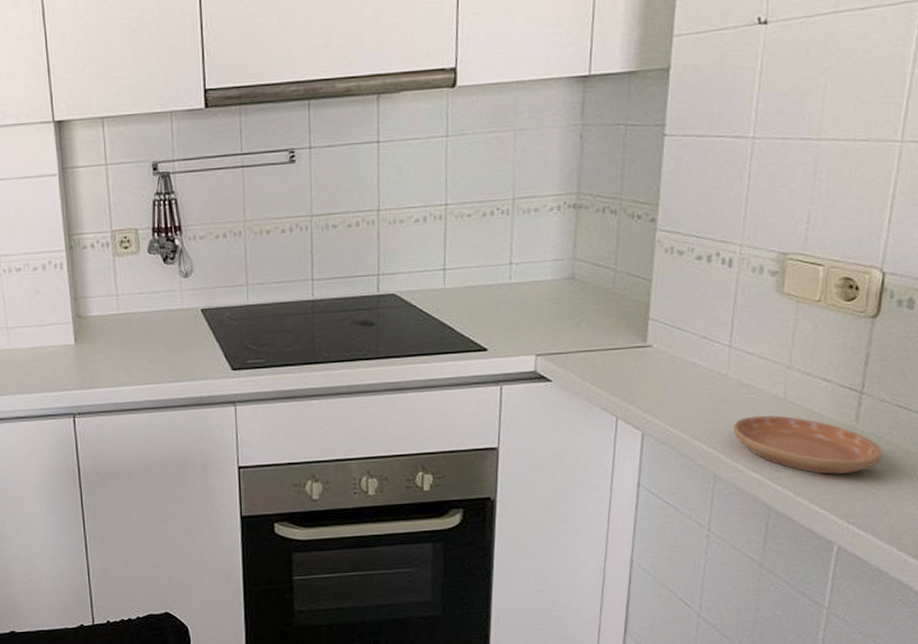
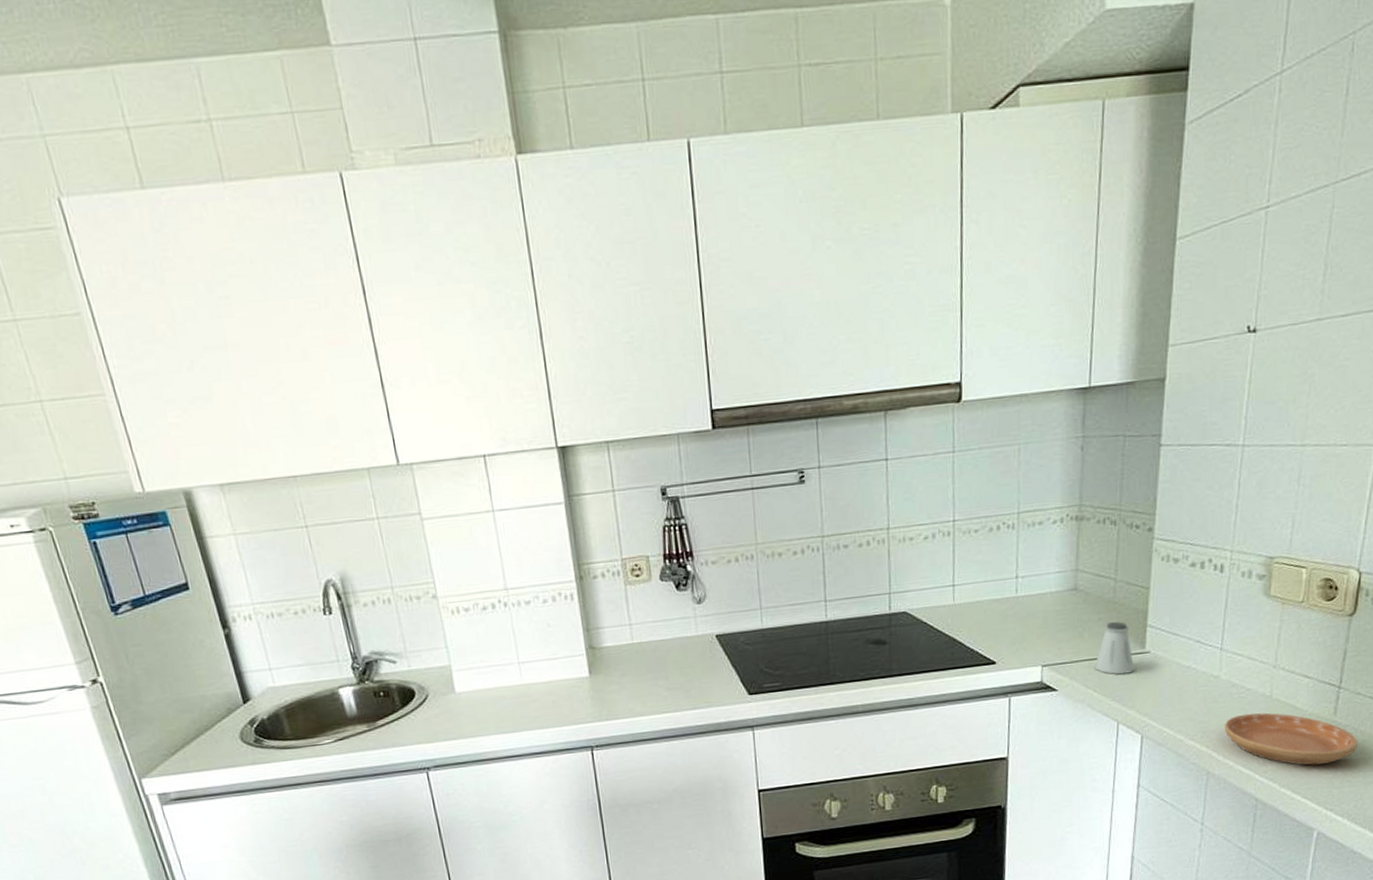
saltshaker: none [592,313,636,368] -> present [1094,621,1135,675]

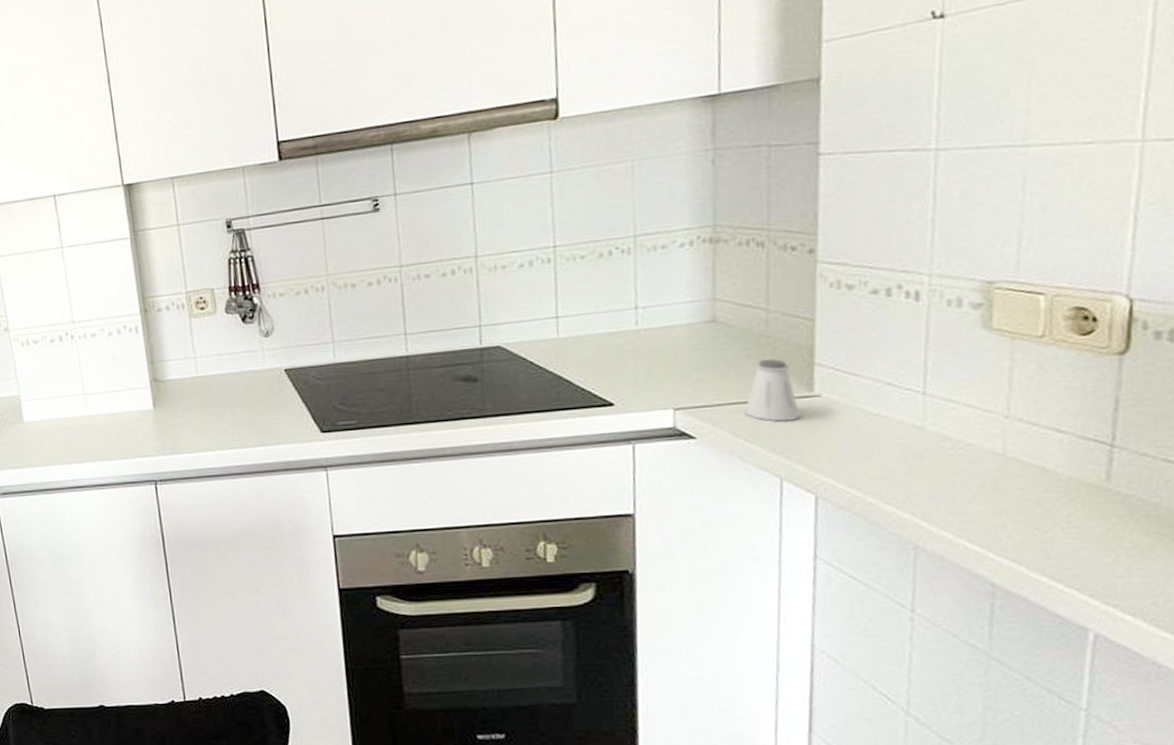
saucer: present [1224,712,1358,765] -> none [936,474,1150,545]

